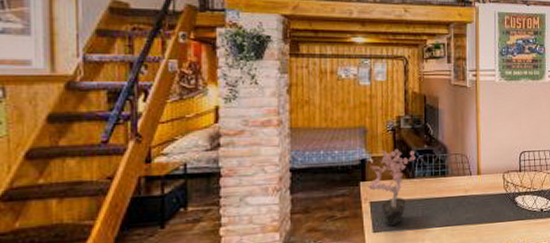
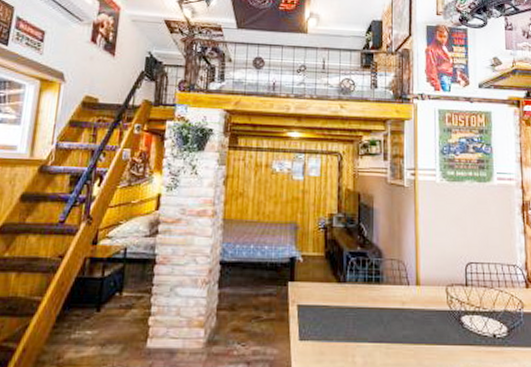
potted plant: present [367,148,416,226] -> none [296,248,348,335]

